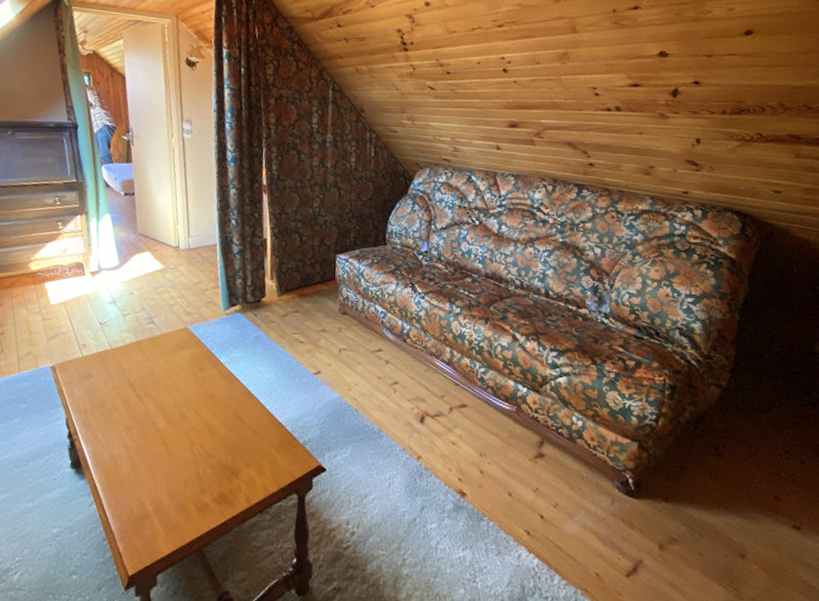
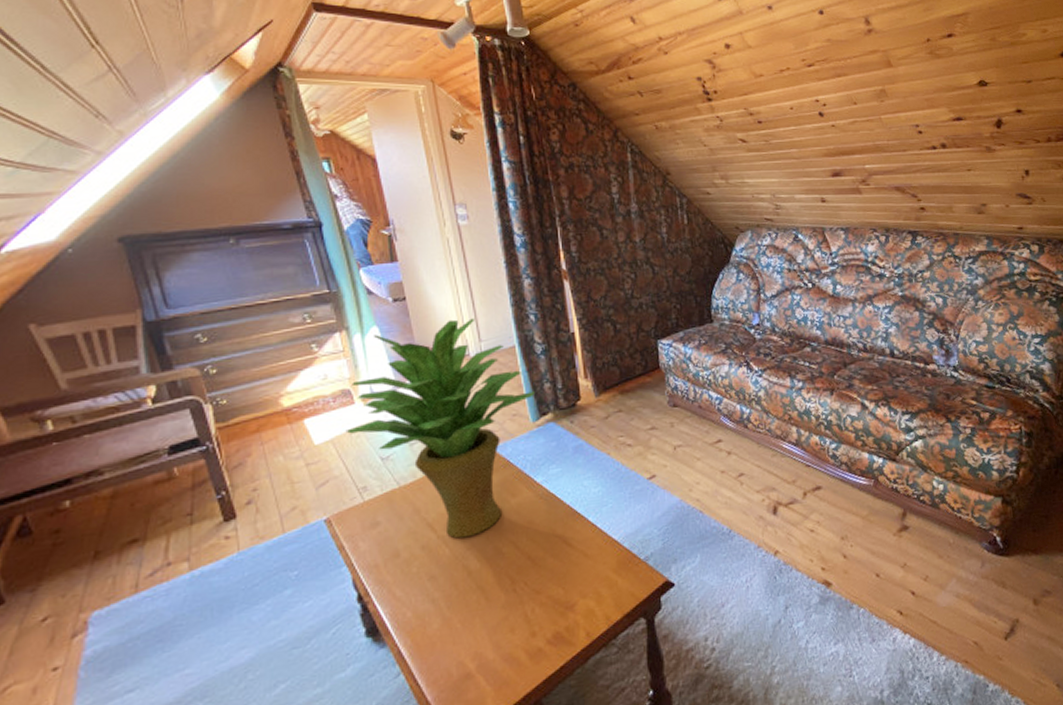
potted plant: none [75,215,228,400] -> present [345,318,534,539]

